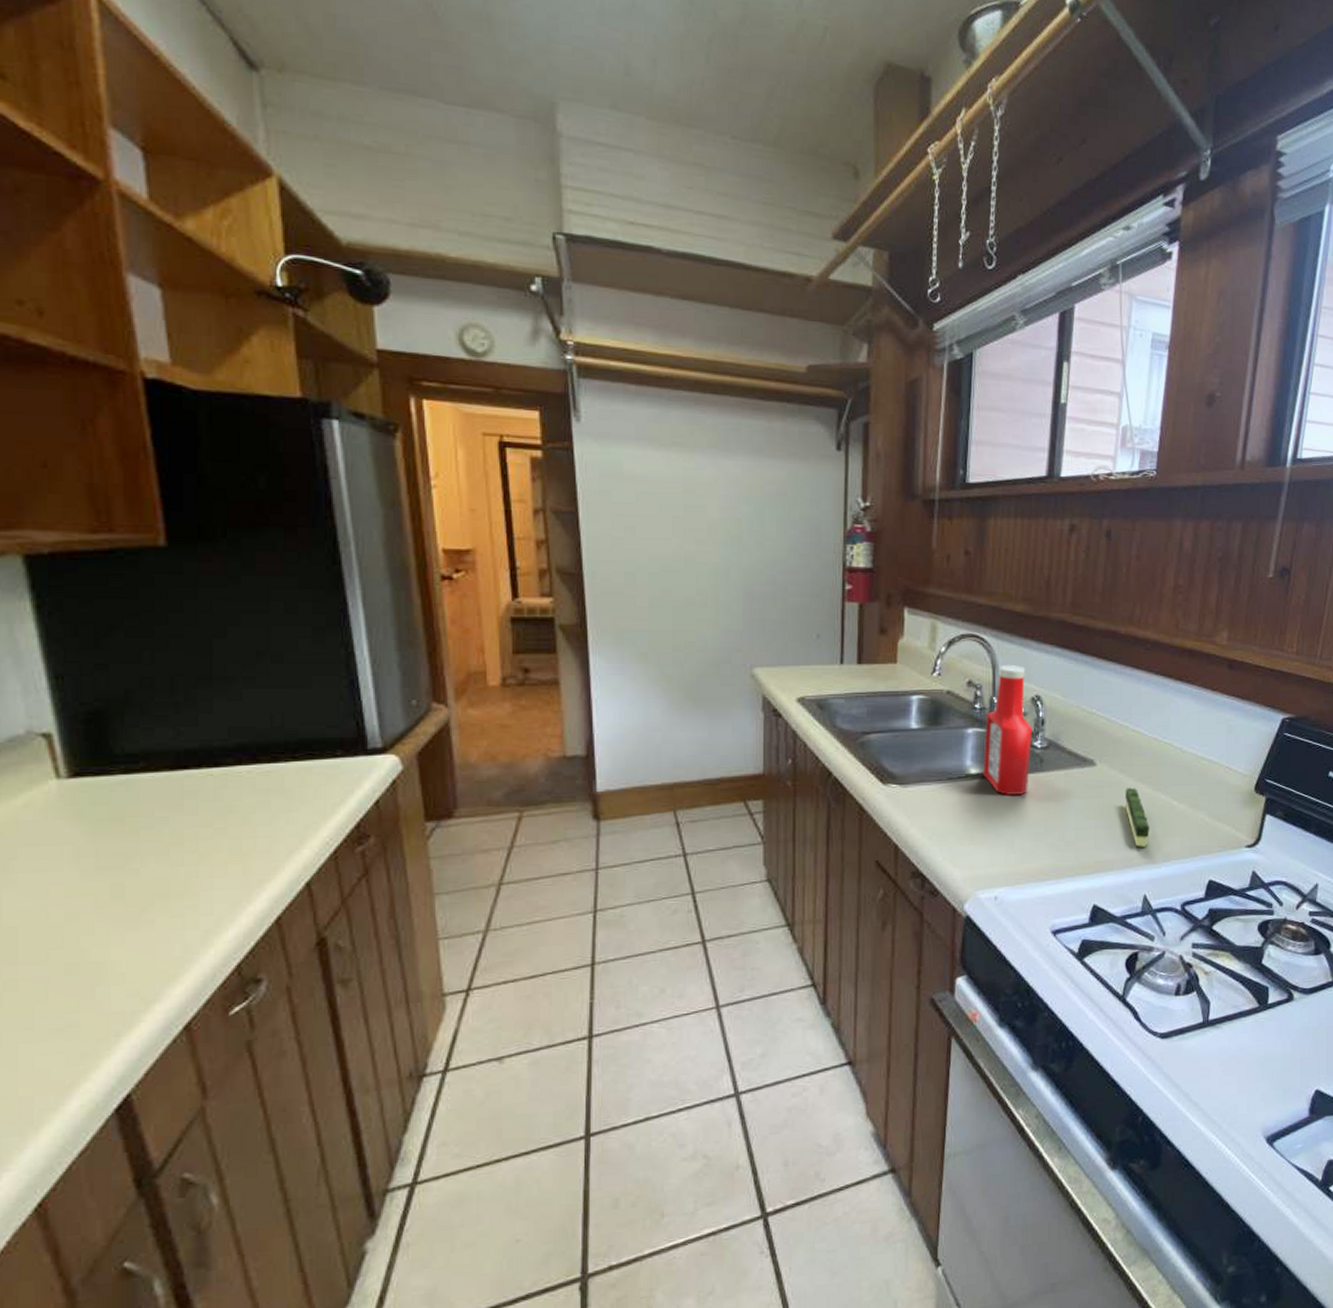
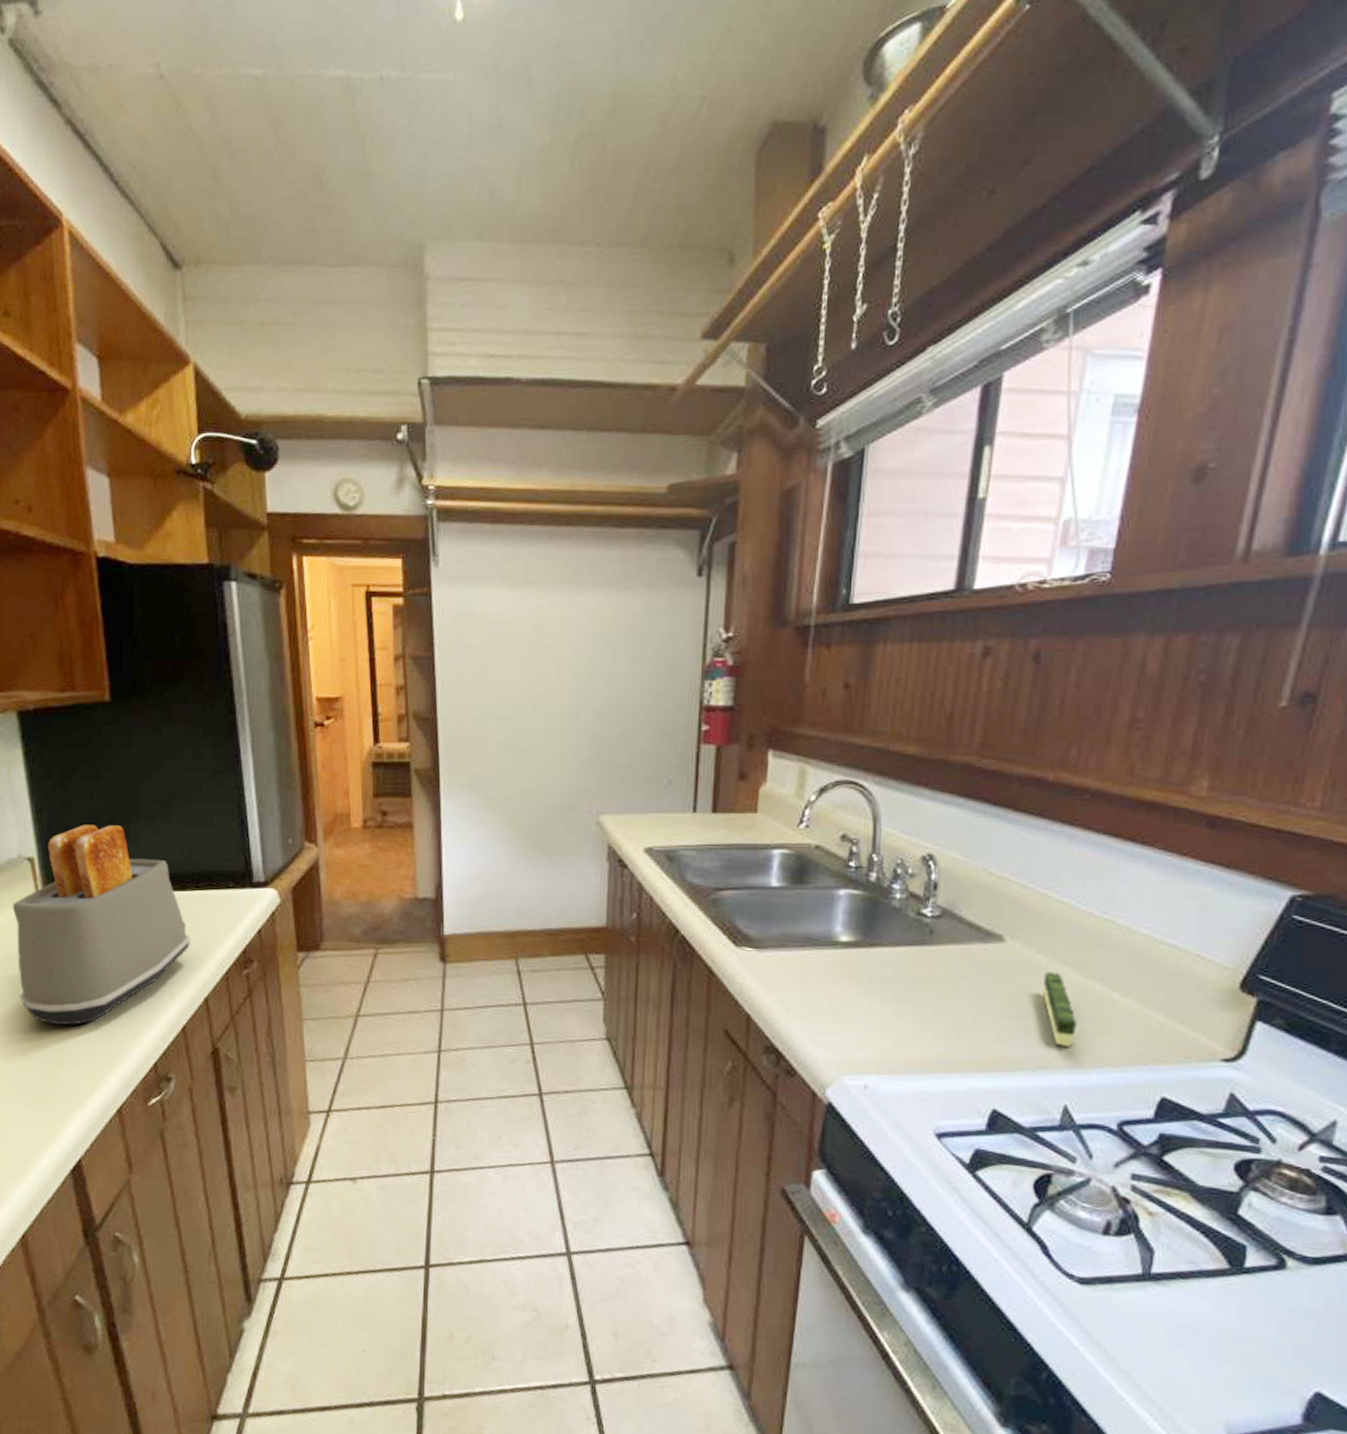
toaster: none [17,691,285,935] -> present [12,824,190,1026]
ketchup bottle: present [983,665,1033,796] -> none [856,817,922,971]

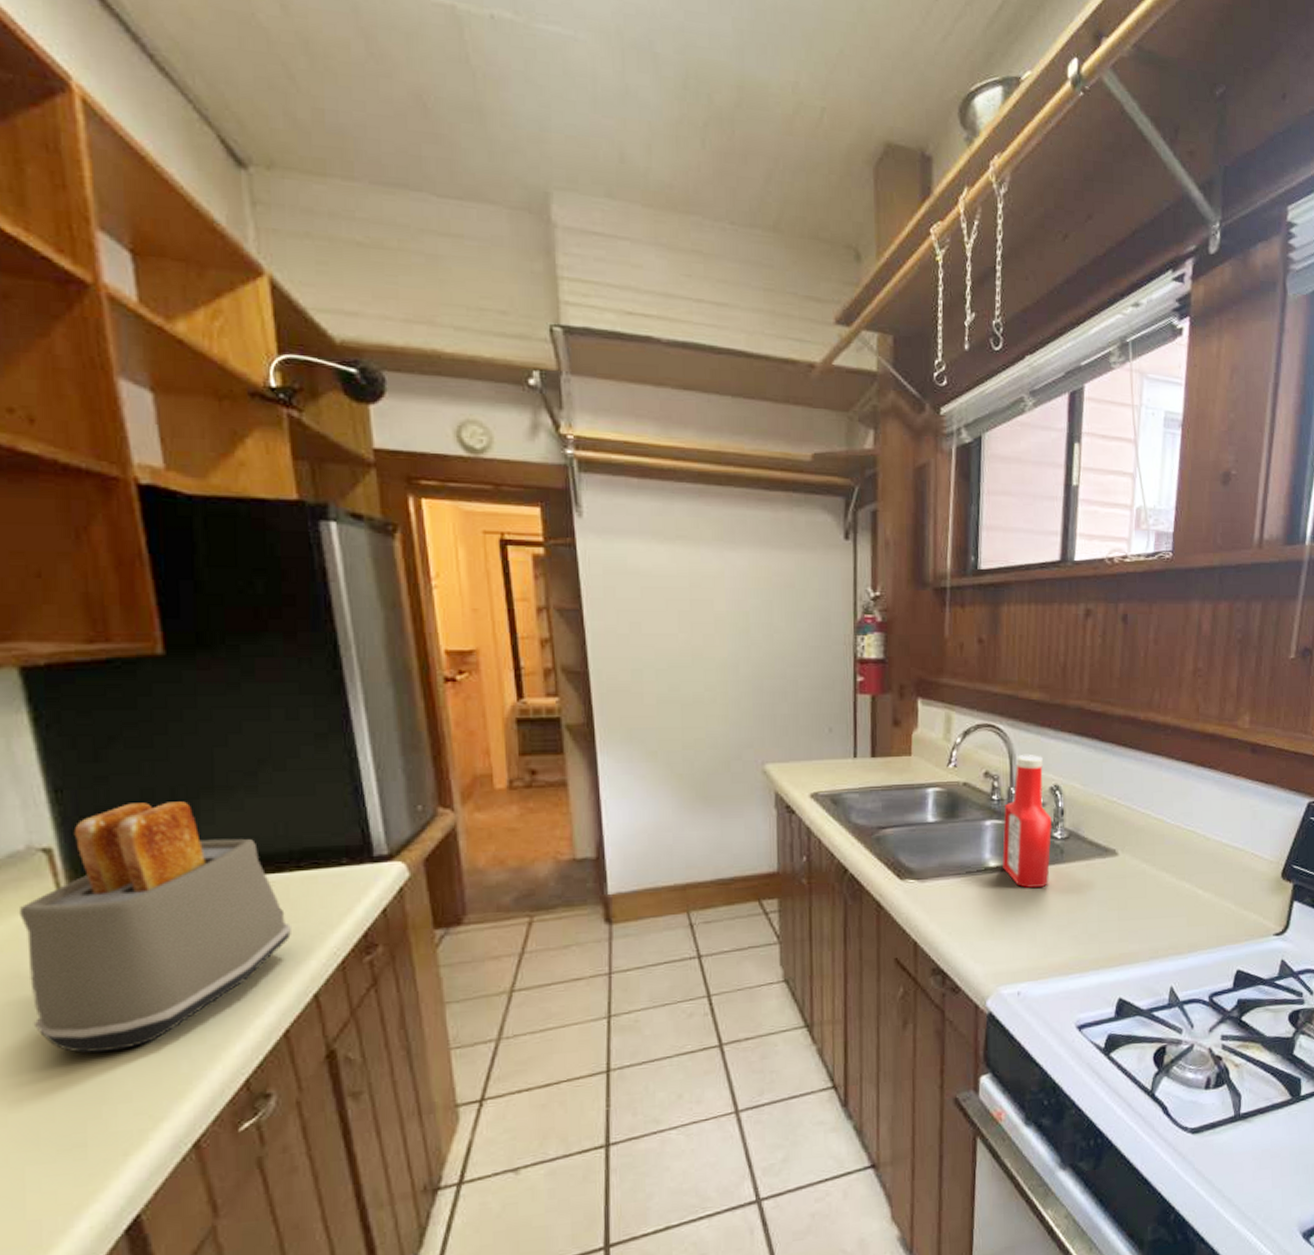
ketchup bottle: none [856,817,922,971] -> present [1002,755,1052,889]
sponge: present [1043,971,1077,1047] -> none [1149,877,1175,938]

